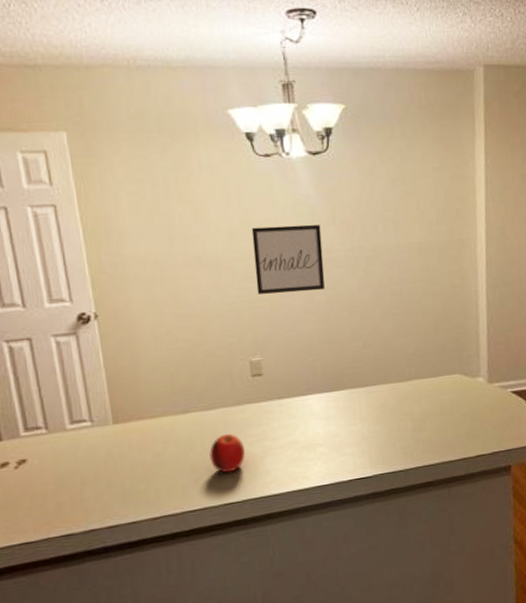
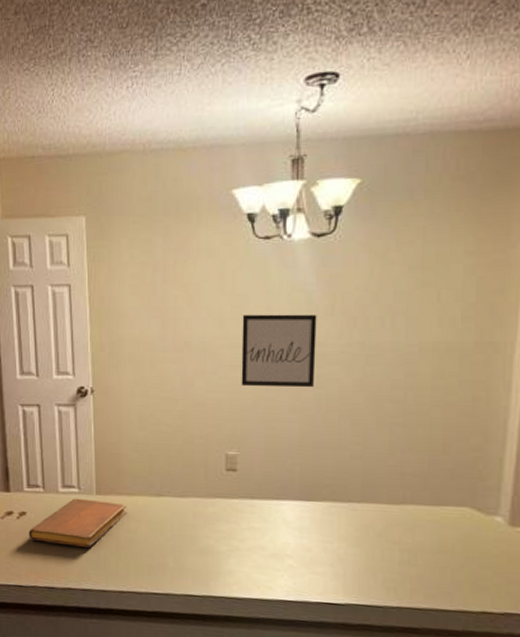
notebook: none [32,428,152,488] -> present [29,498,127,547]
fruit: present [209,433,245,473] -> none [177,524,211,565]

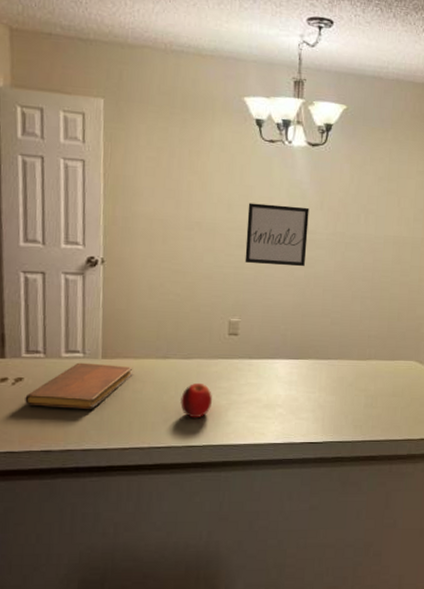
fruit: none [177,524,211,565] -> present [180,382,212,419]

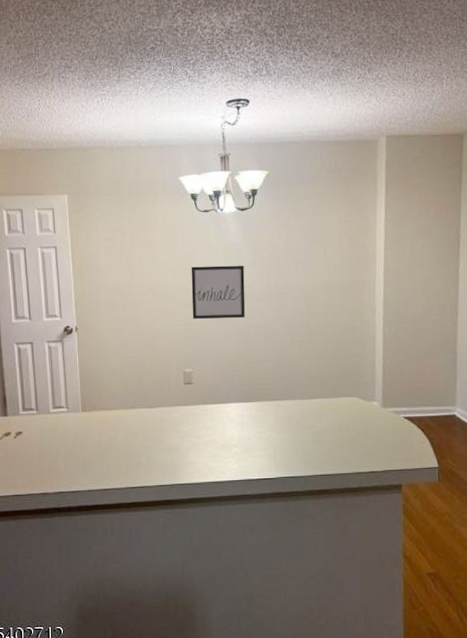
notebook: present [25,362,133,409] -> none [25,416,108,456]
fruit: present [180,382,212,419] -> none [149,428,175,460]

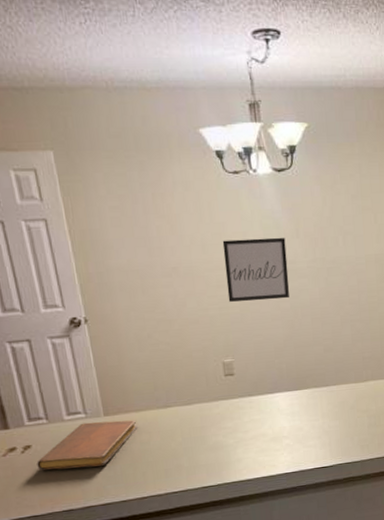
notebook: none [25,416,108,456] -> present [37,420,138,470]

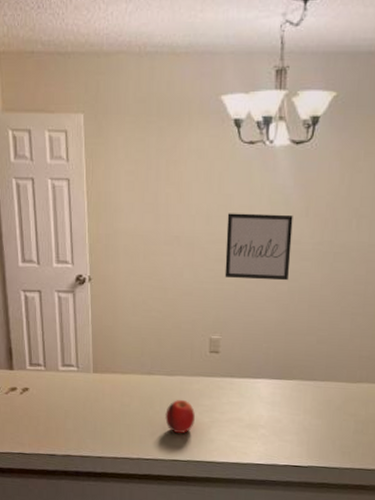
notebook: present [37,420,138,470] -> none [31,376,121,419]
fruit: none [188,426,220,461] -> present [165,399,195,434]

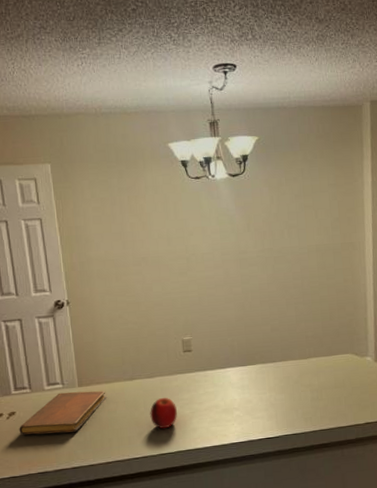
notebook: none [31,376,121,419] -> present [19,391,107,435]
wall art: present [224,213,293,281] -> none [184,231,241,287]

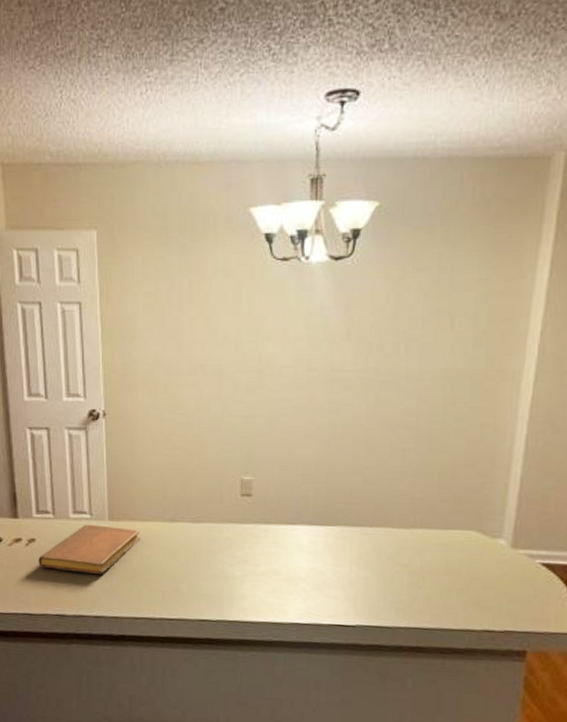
fruit: present [150,397,177,429] -> none [191,549,225,590]

